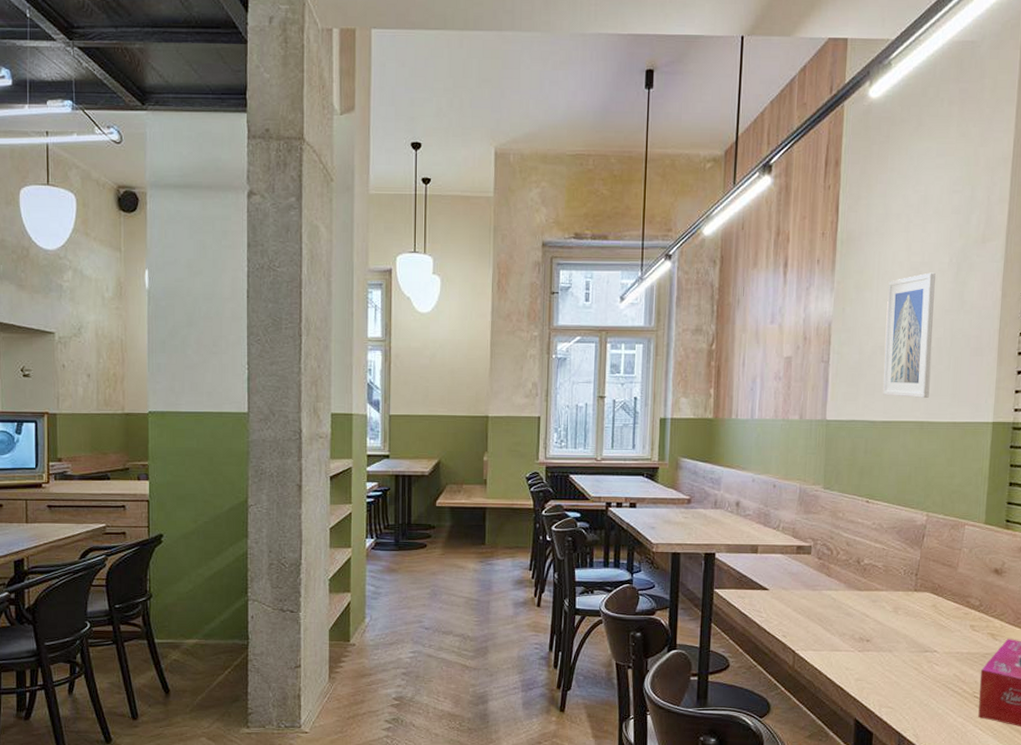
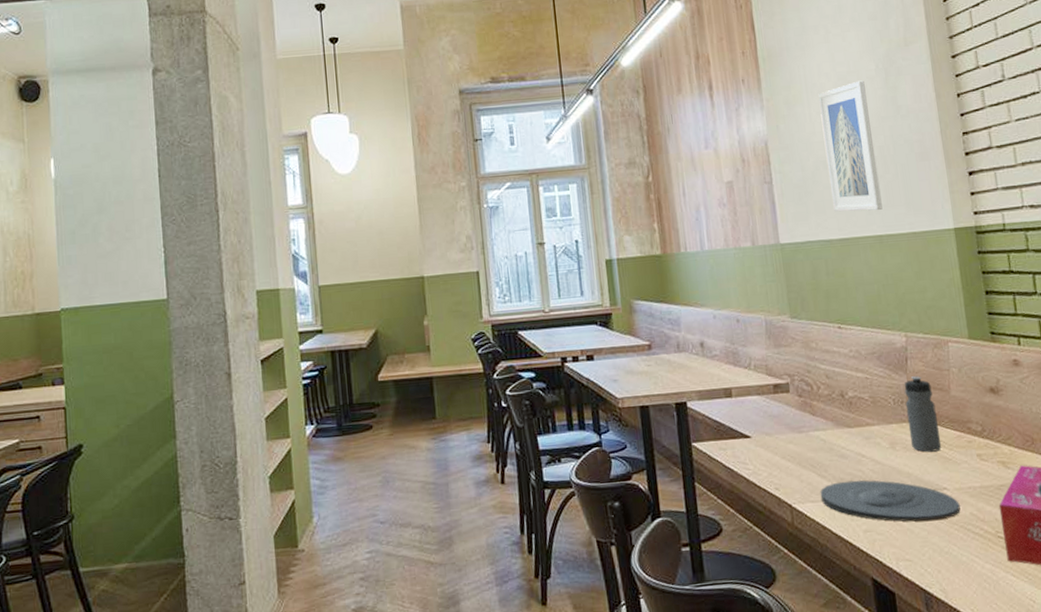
plate: none [822,636,946,677] -> present [820,480,961,522]
water bottle: none [912,552,941,619] -> present [904,376,942,452]

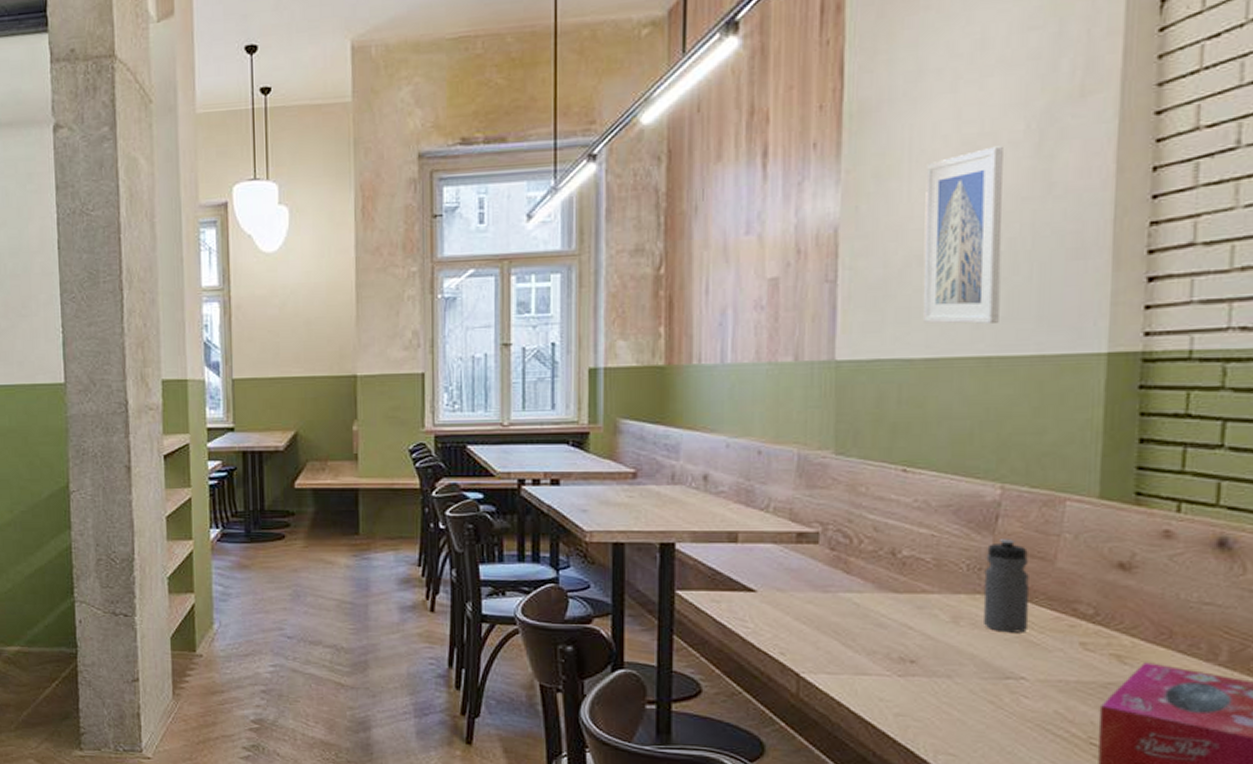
plate: present [820,480,961,522] -> none [841,654,1041,714]

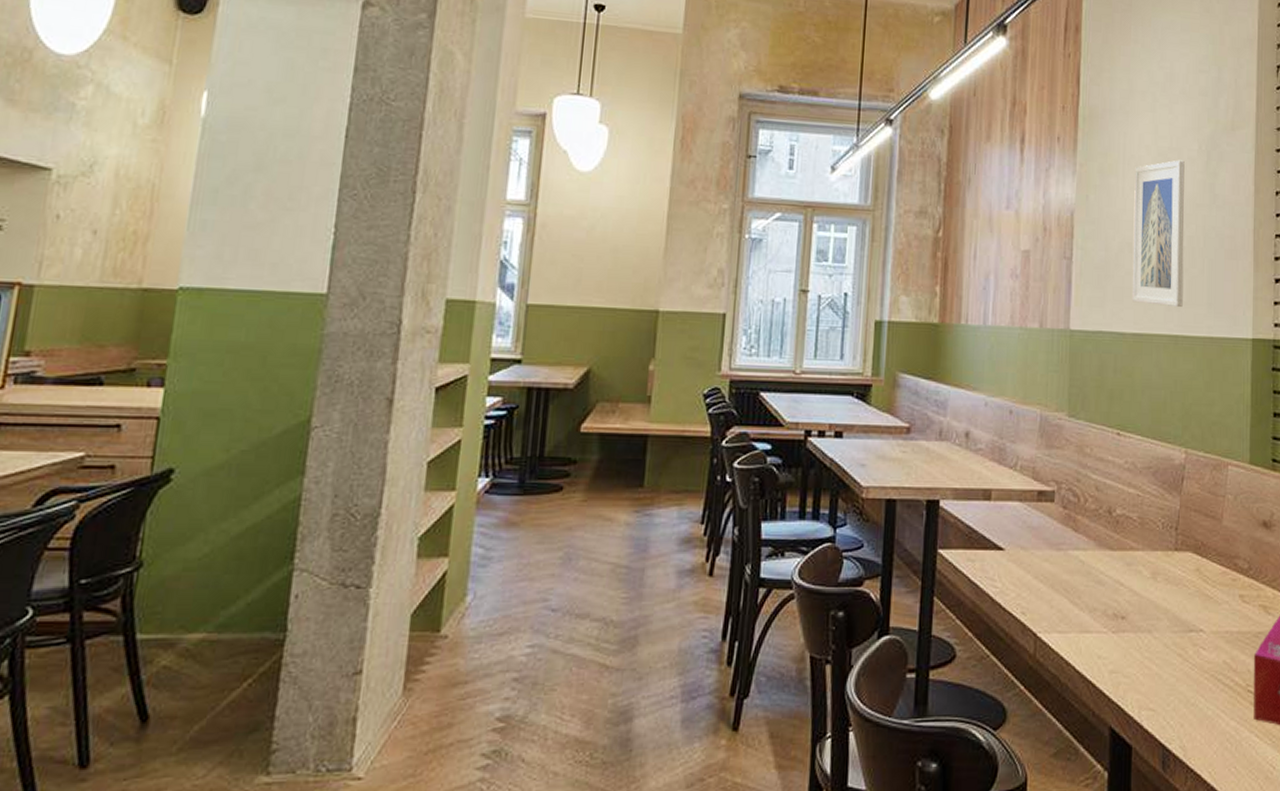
water bottle: present [982,539,1030,633] -> none [1173,499,1205,587]

